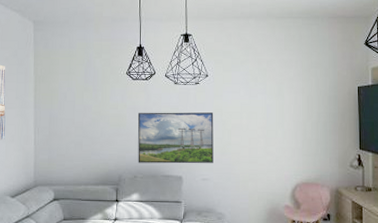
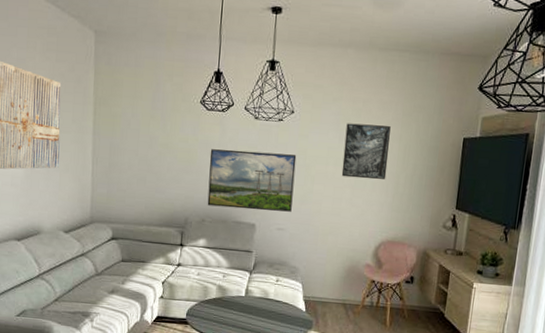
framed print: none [254,81,294,129] -> present [341,123,391,180]

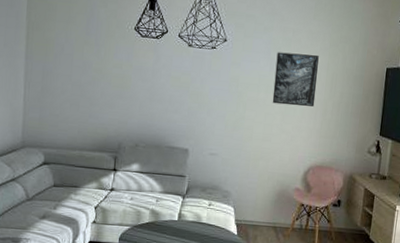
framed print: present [207,149,297,212] -> none [141,75,229,137]

